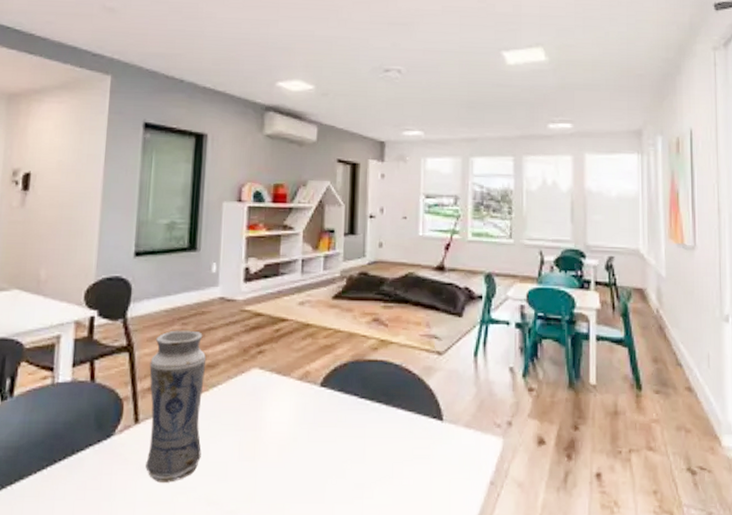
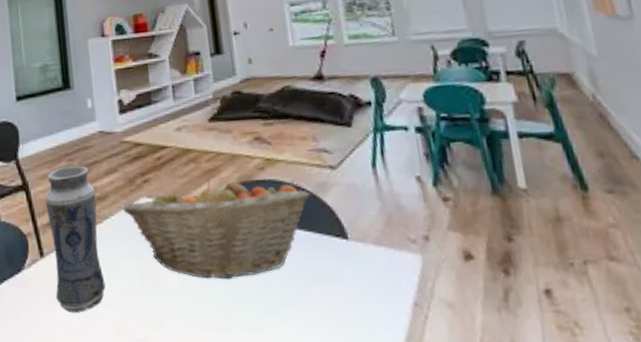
fruit basket: none [232,354,415,454] -> present [123,178,310,280]

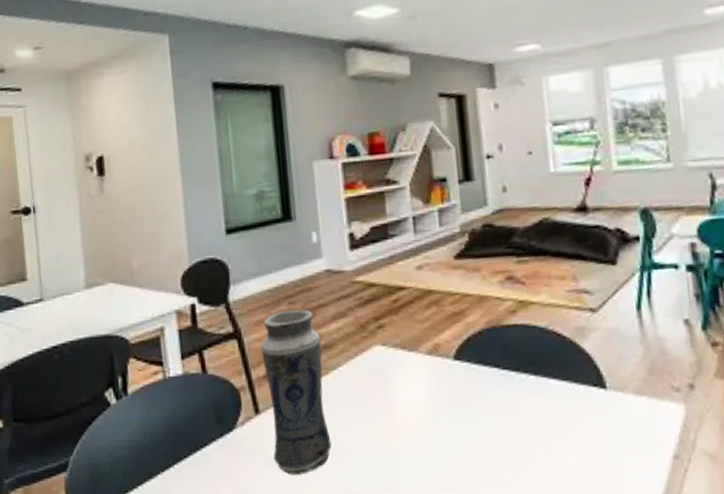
fruit basket: present [123,178,310,280] -> none [353,323,566,435]

